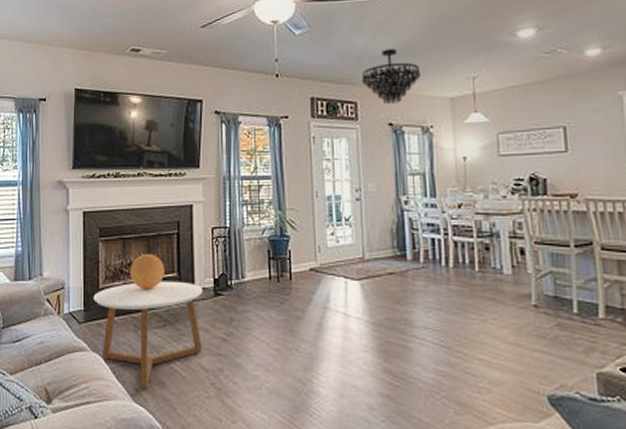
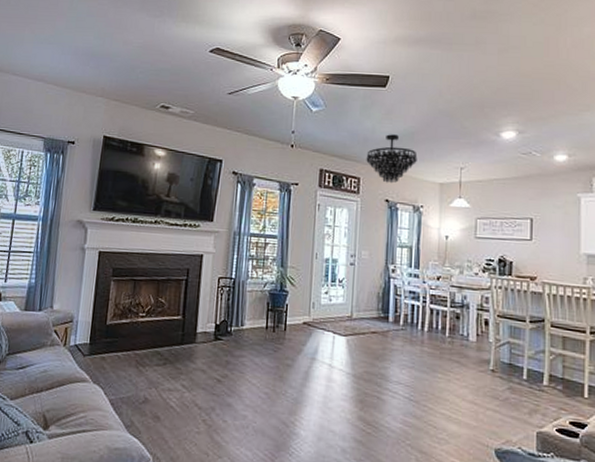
coffee table: present [93,281,203,389] -> none [100,322,205,421]
decorative sphere: present [130,254,165,290] -> none [137,296,171,329]

